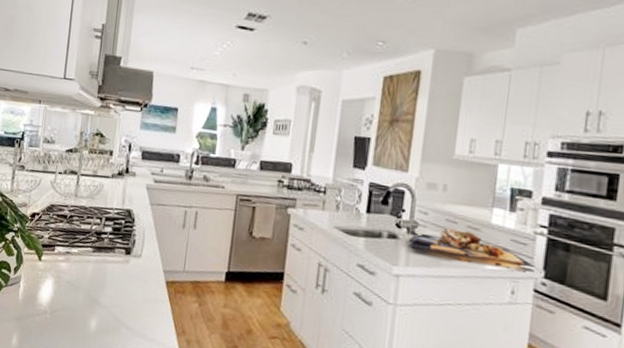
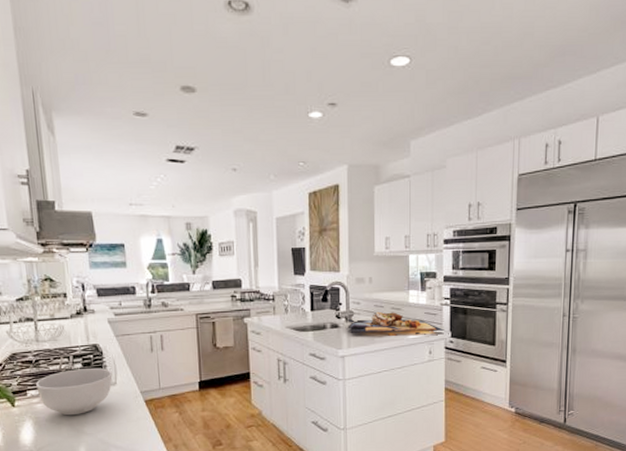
bowl: none [65,232,140,283] -> present [36,367,113,416]

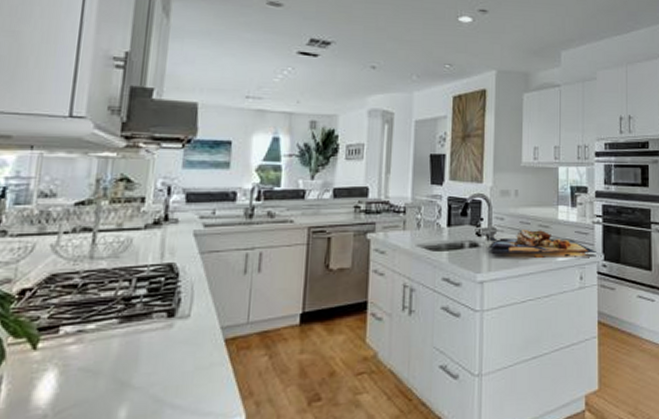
bowl: present [36,367,113,416] -> none [75,294,187,362]

